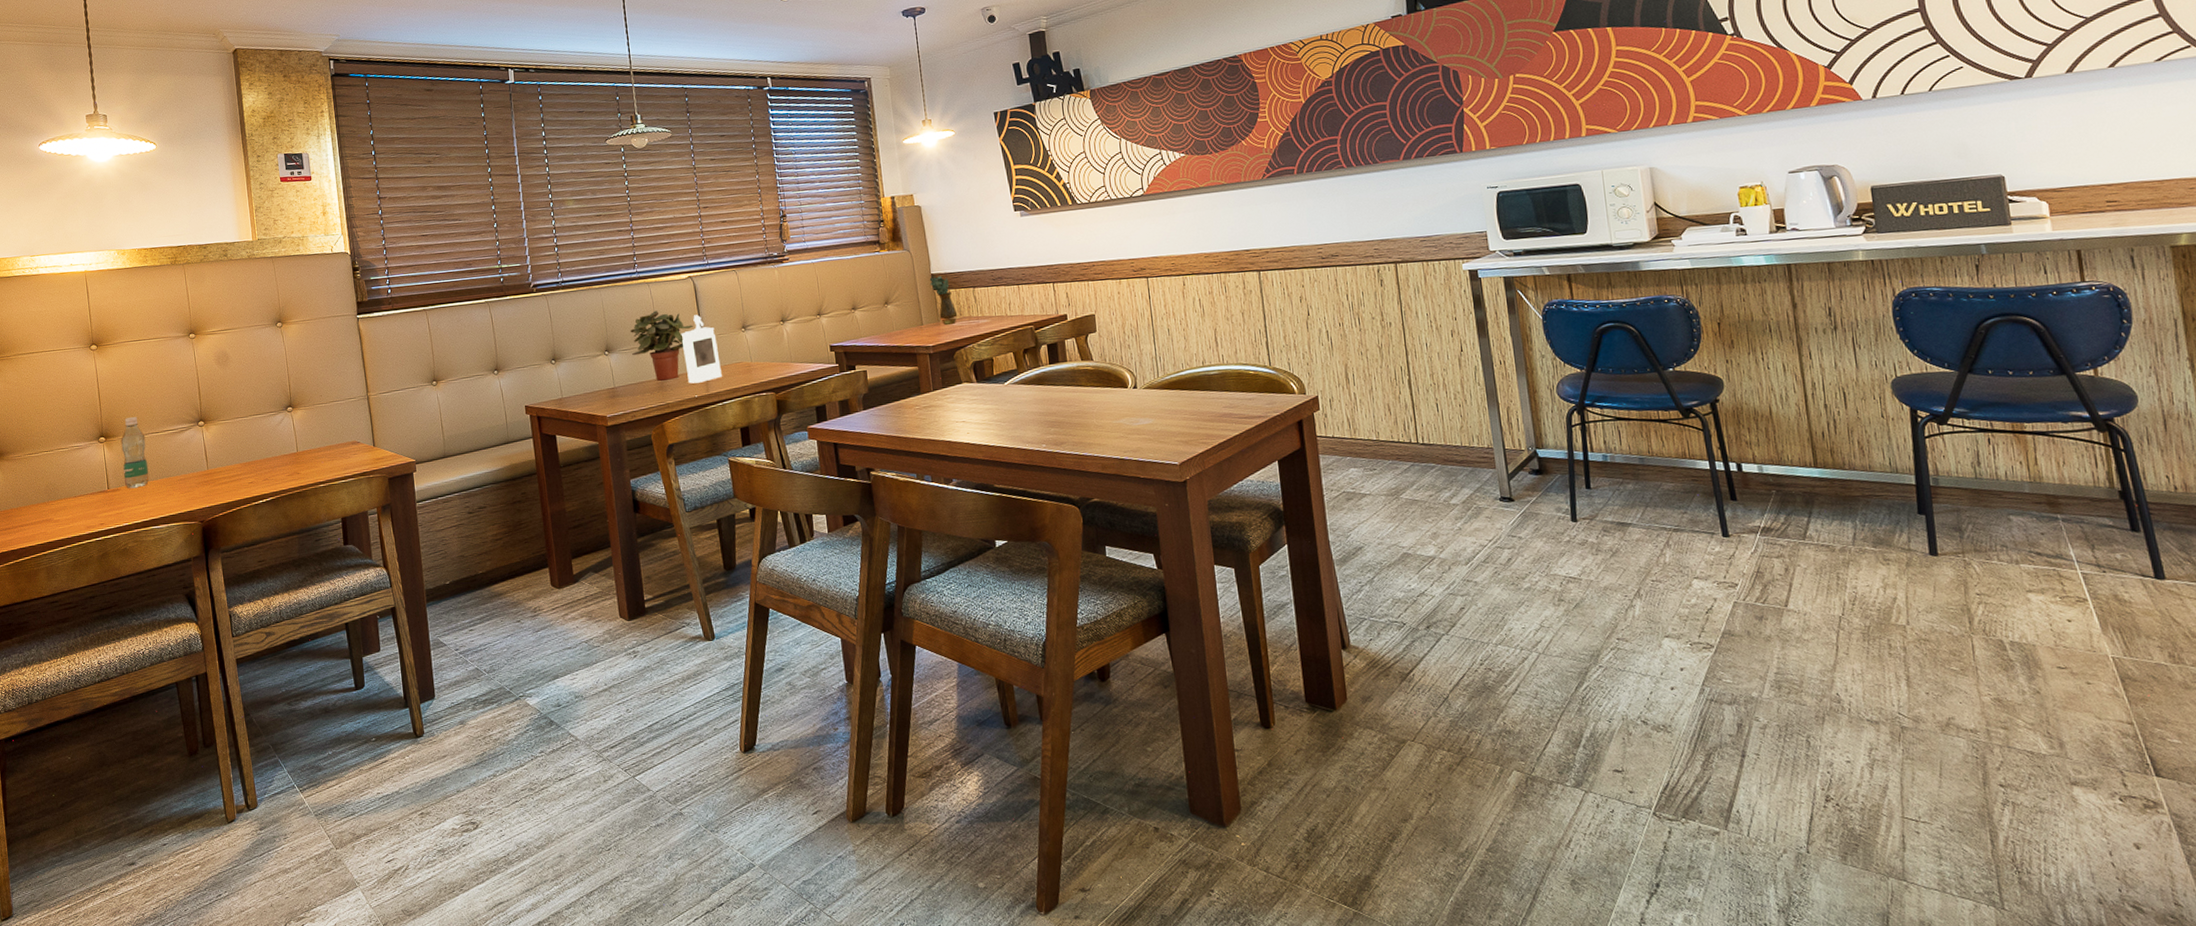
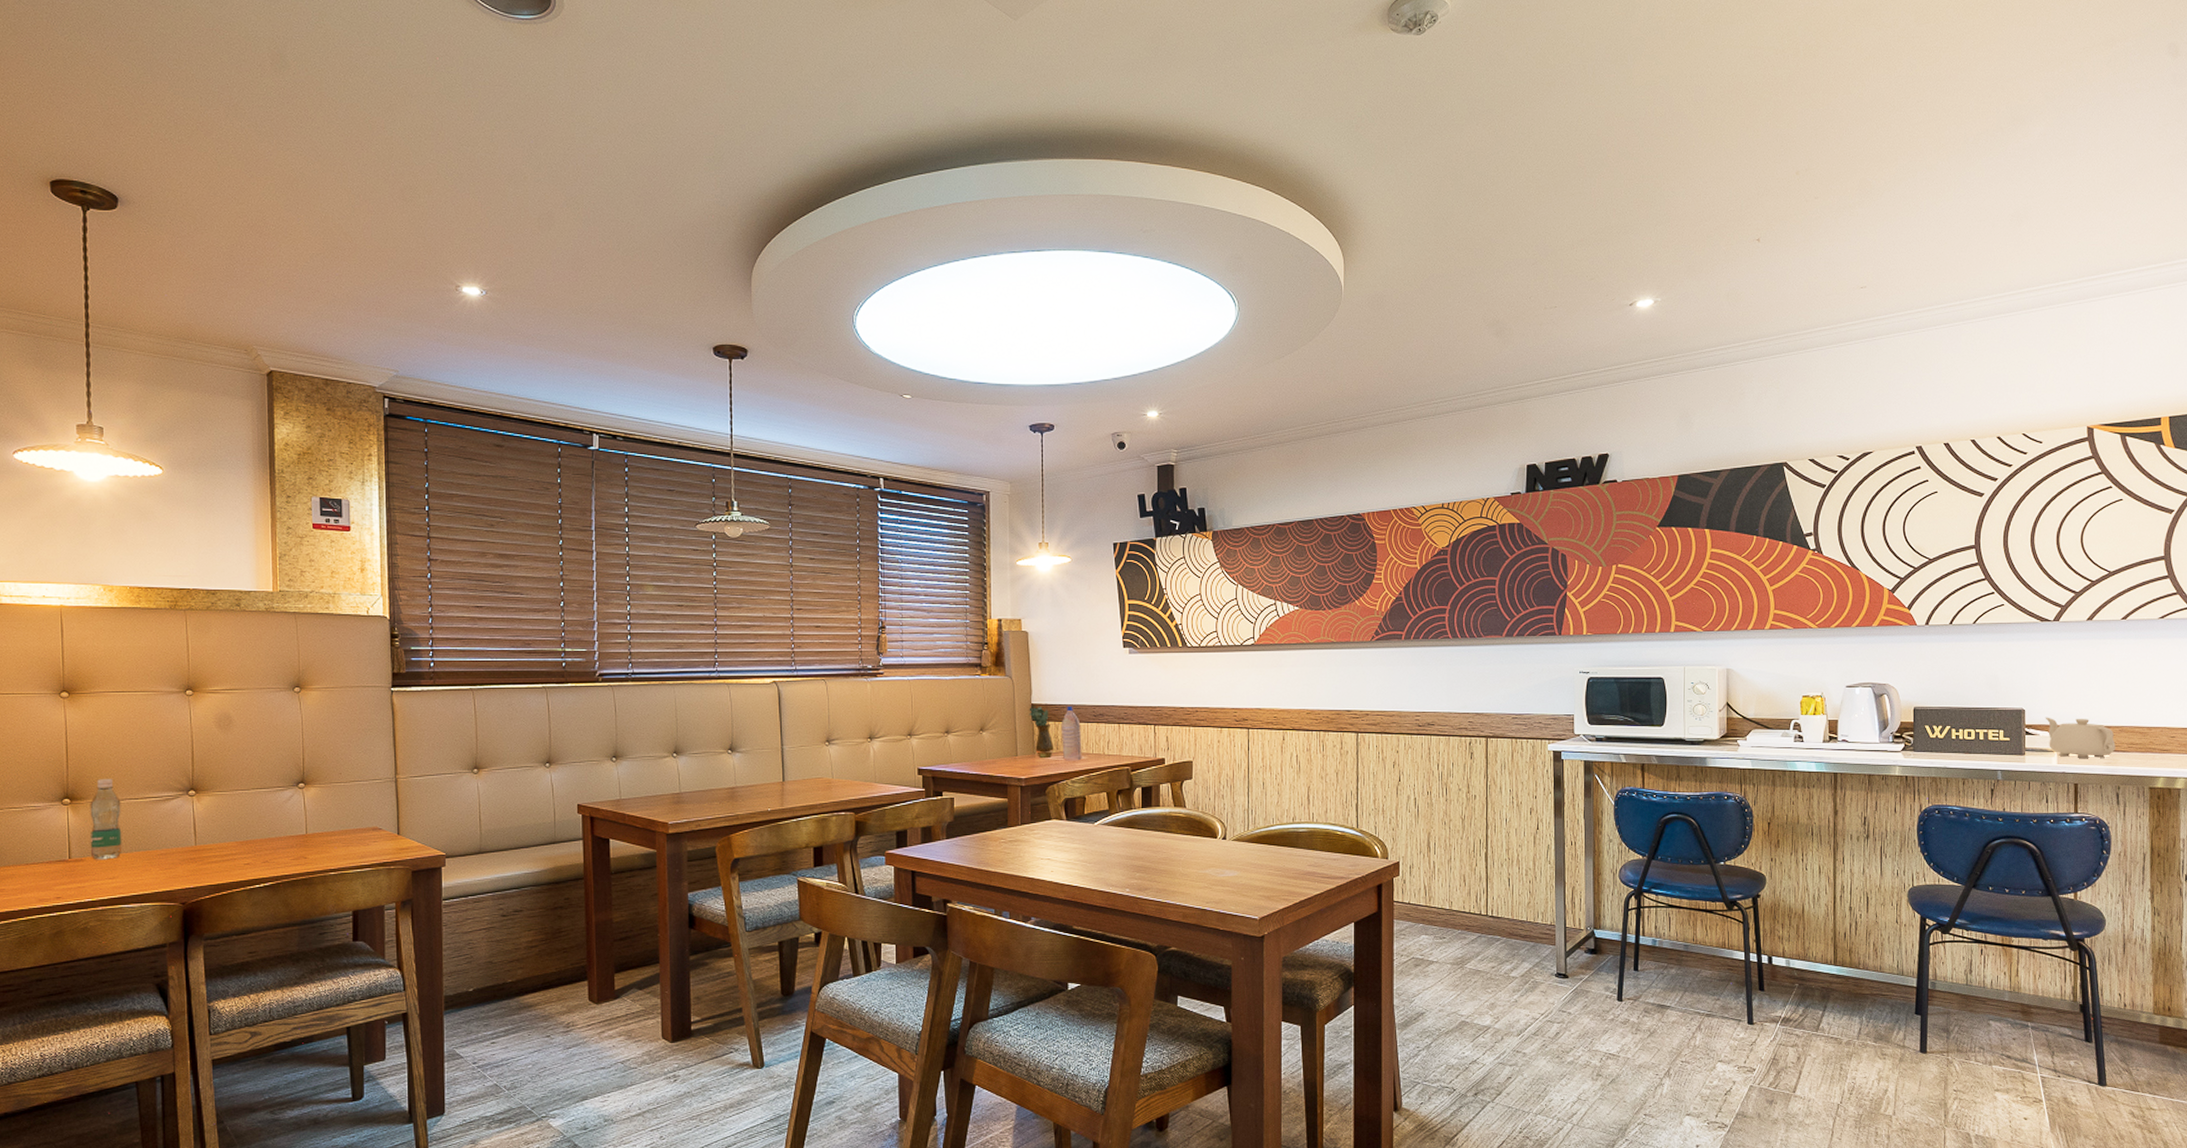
potted plant: present [630,310,694,381] -> none [703,714,774,790]
tissue box: present [680,315,722,384] -> none [758,723,799,796]
water bottle: none [962,272,986,326] -> present [1062,705,1082,761]
teapot: none [2030,179,2122,223] -> present [2045,717,2116,759]

